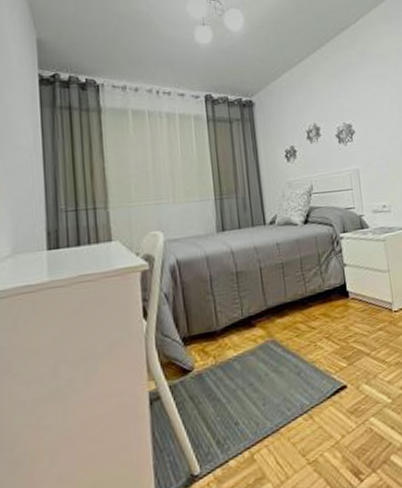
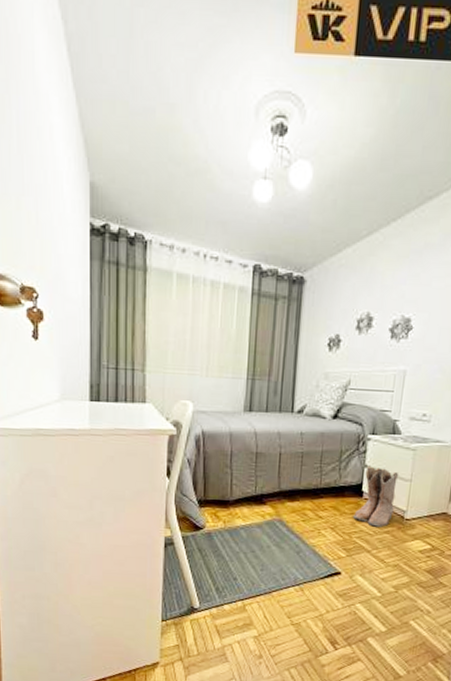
boots: none [345,263,382,326] -> present [353,466,399,527]

